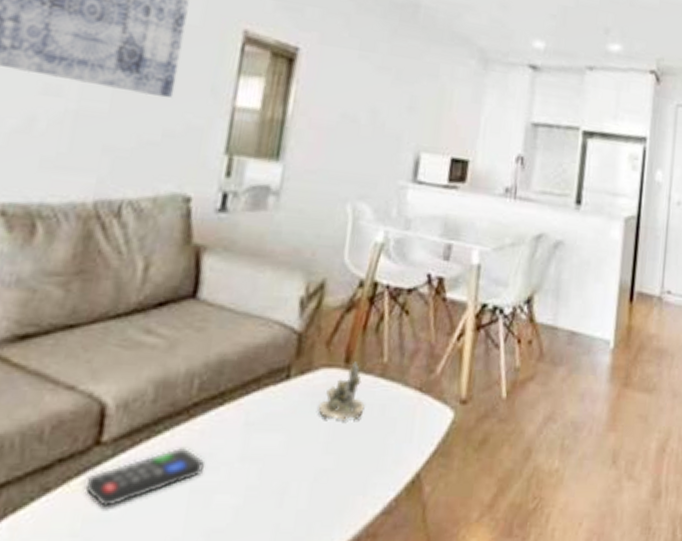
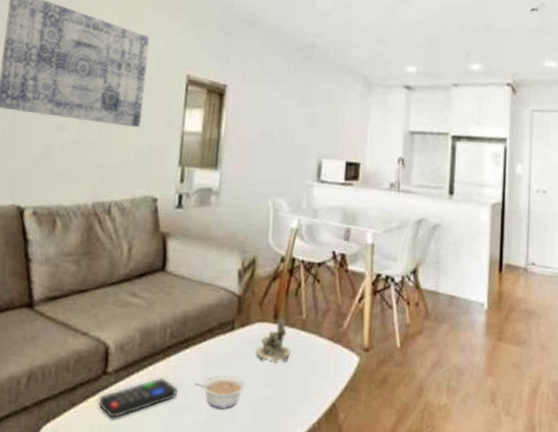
legume: none [229,440,301,488] -> present [194,375,245,410]

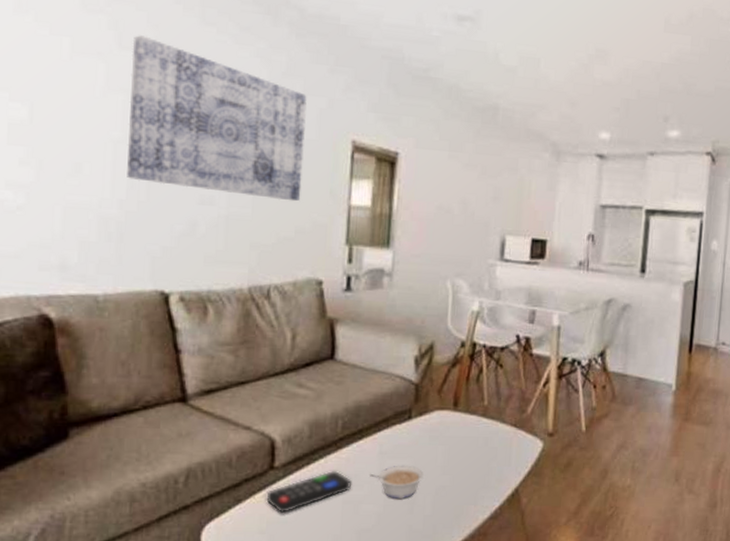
succulent planter: present [256,318,290,362] -> none [435,405,471,450]

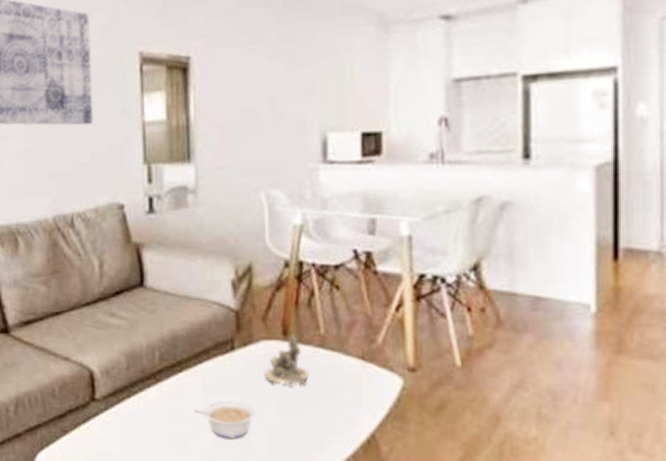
remote control: present [266,470,351,513] -> none [91,404,175,447]
succulent planter: none [435,405,471,450] -> present [264,334,309,385]

